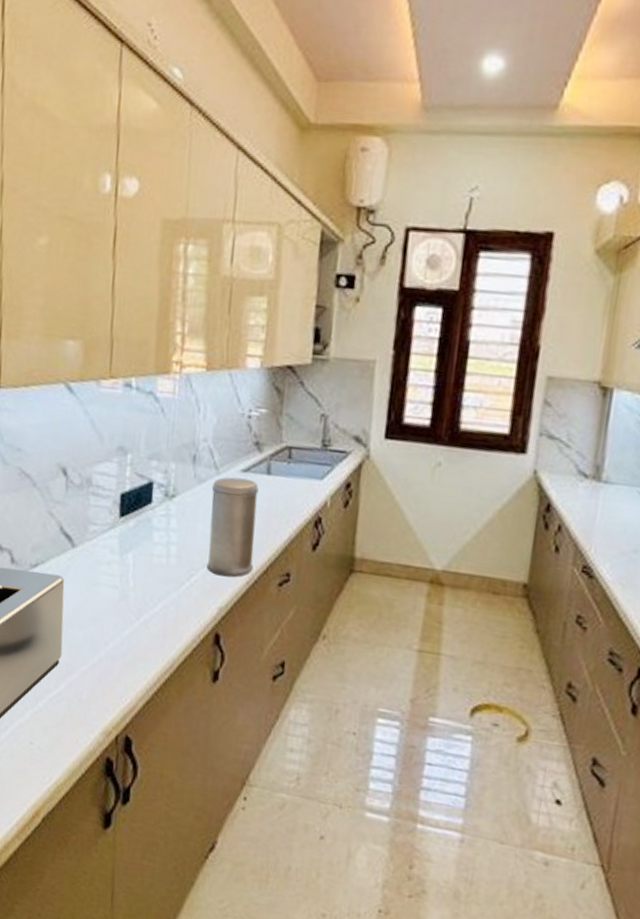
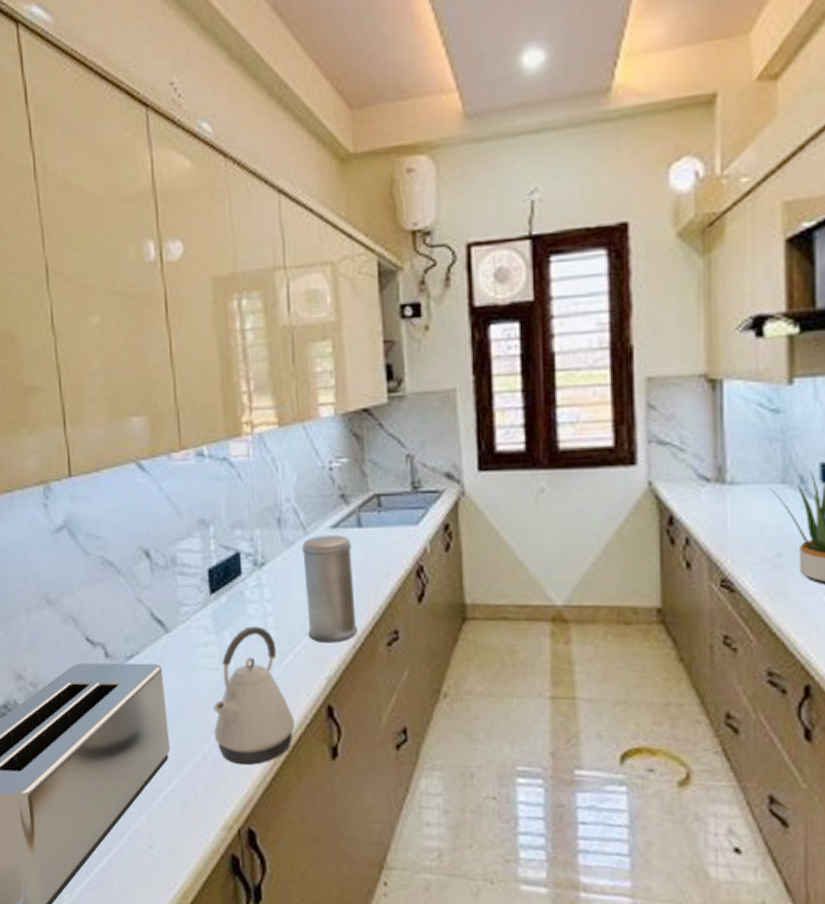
kettle: none [105,551,183,679] -> present [213,626,295,765]

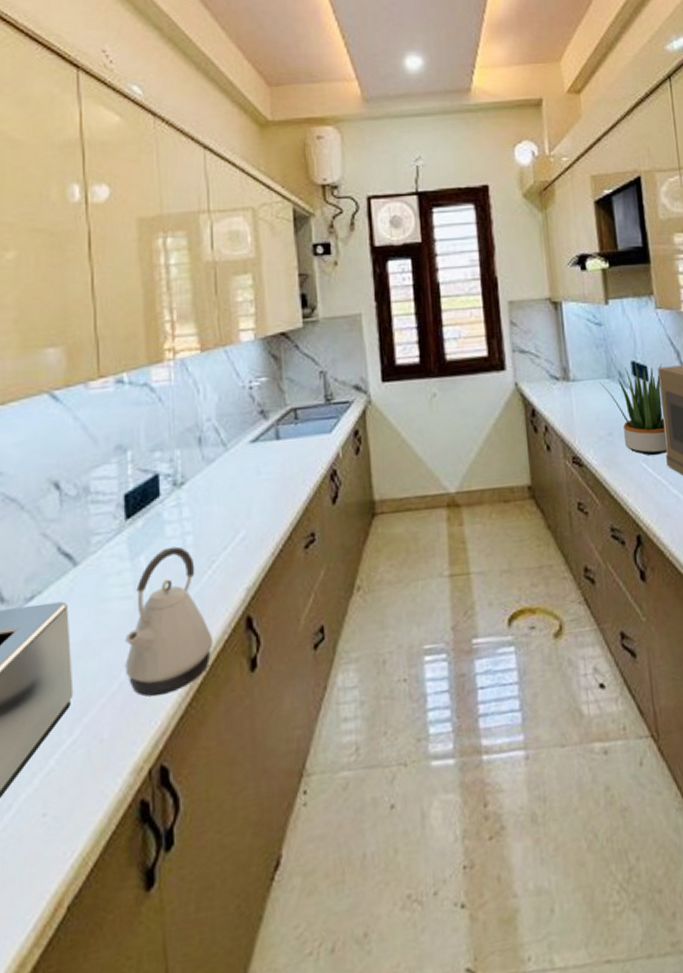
canister: present [302,535,358,643] -> none [223,448,277,555]

